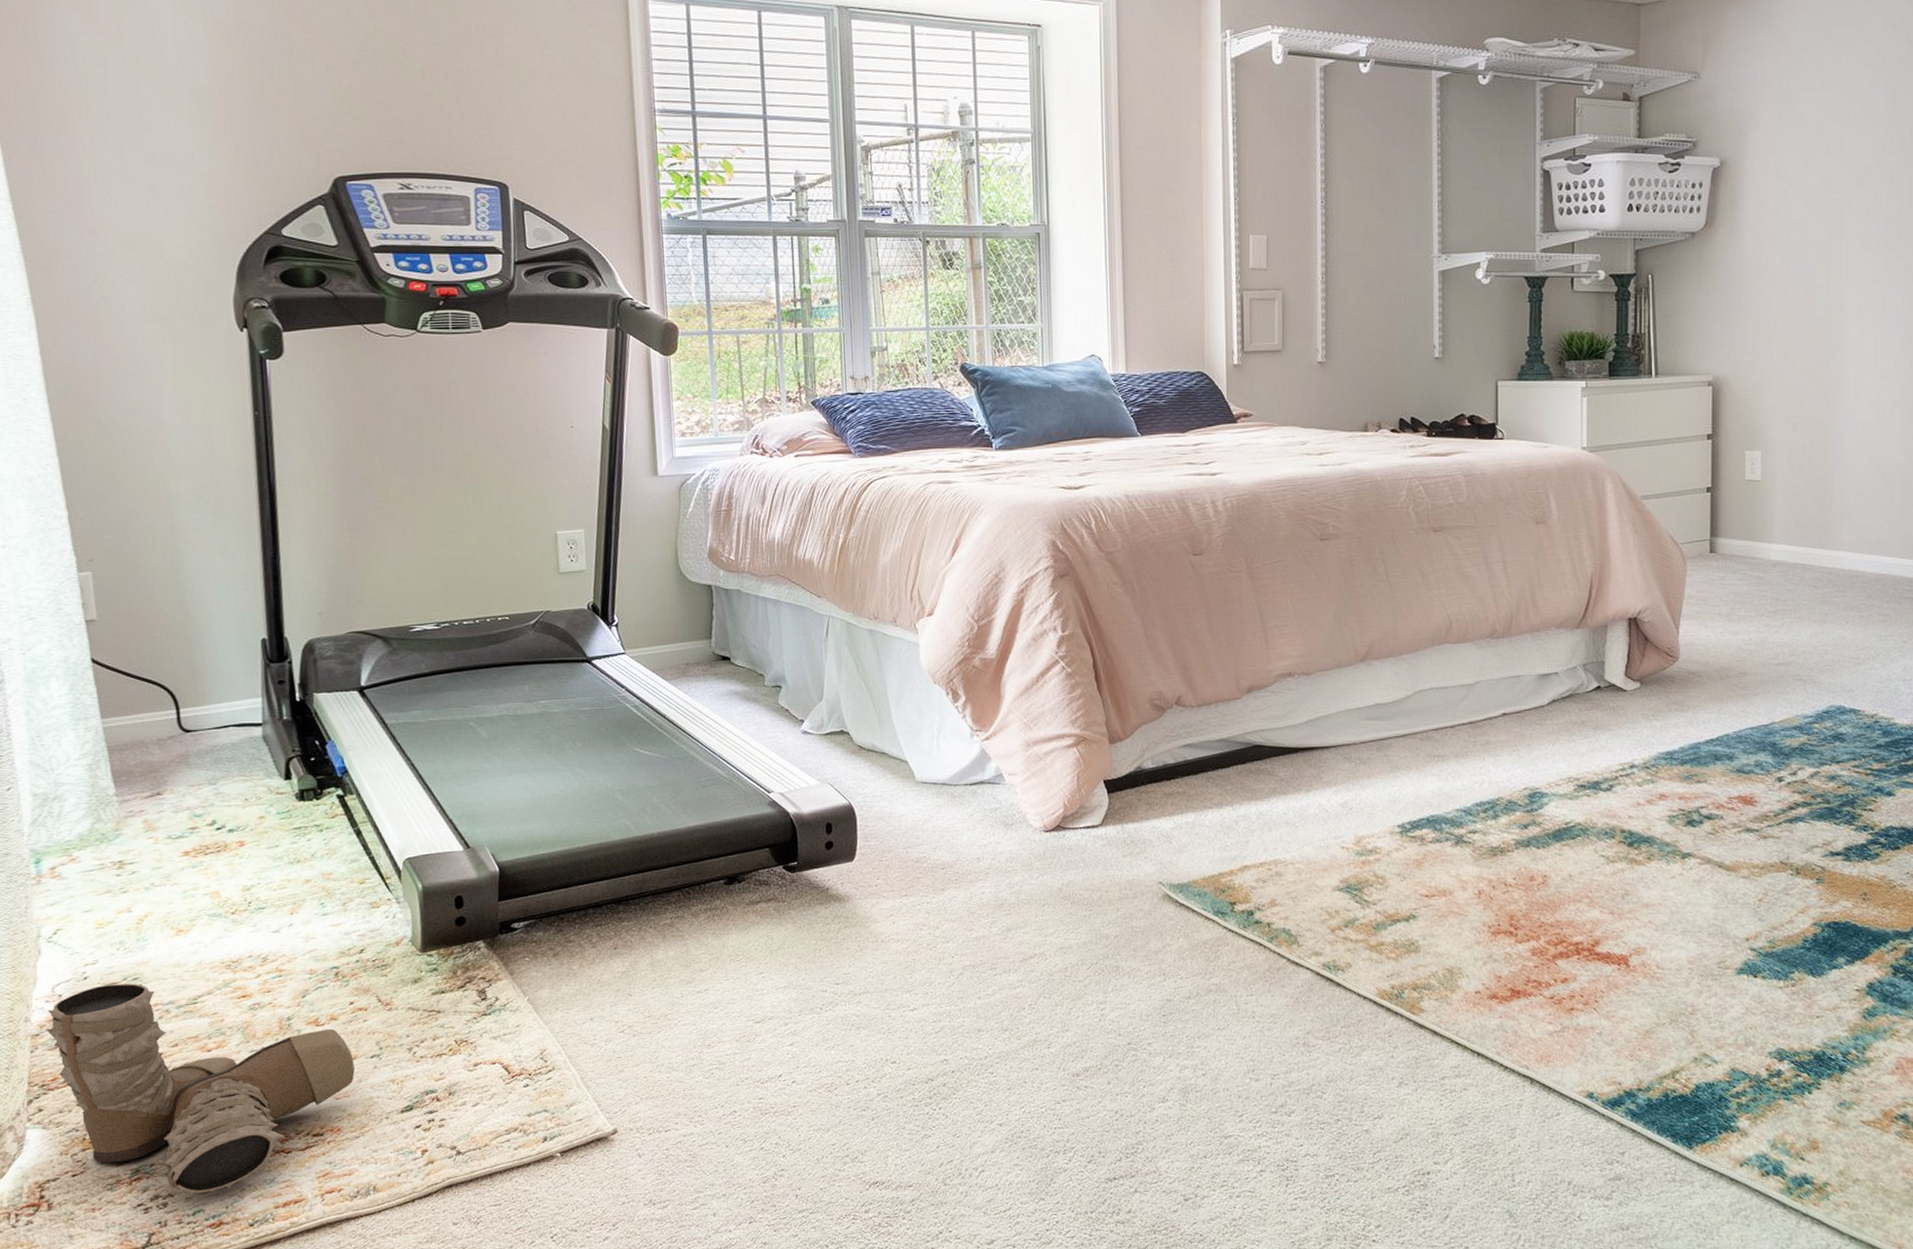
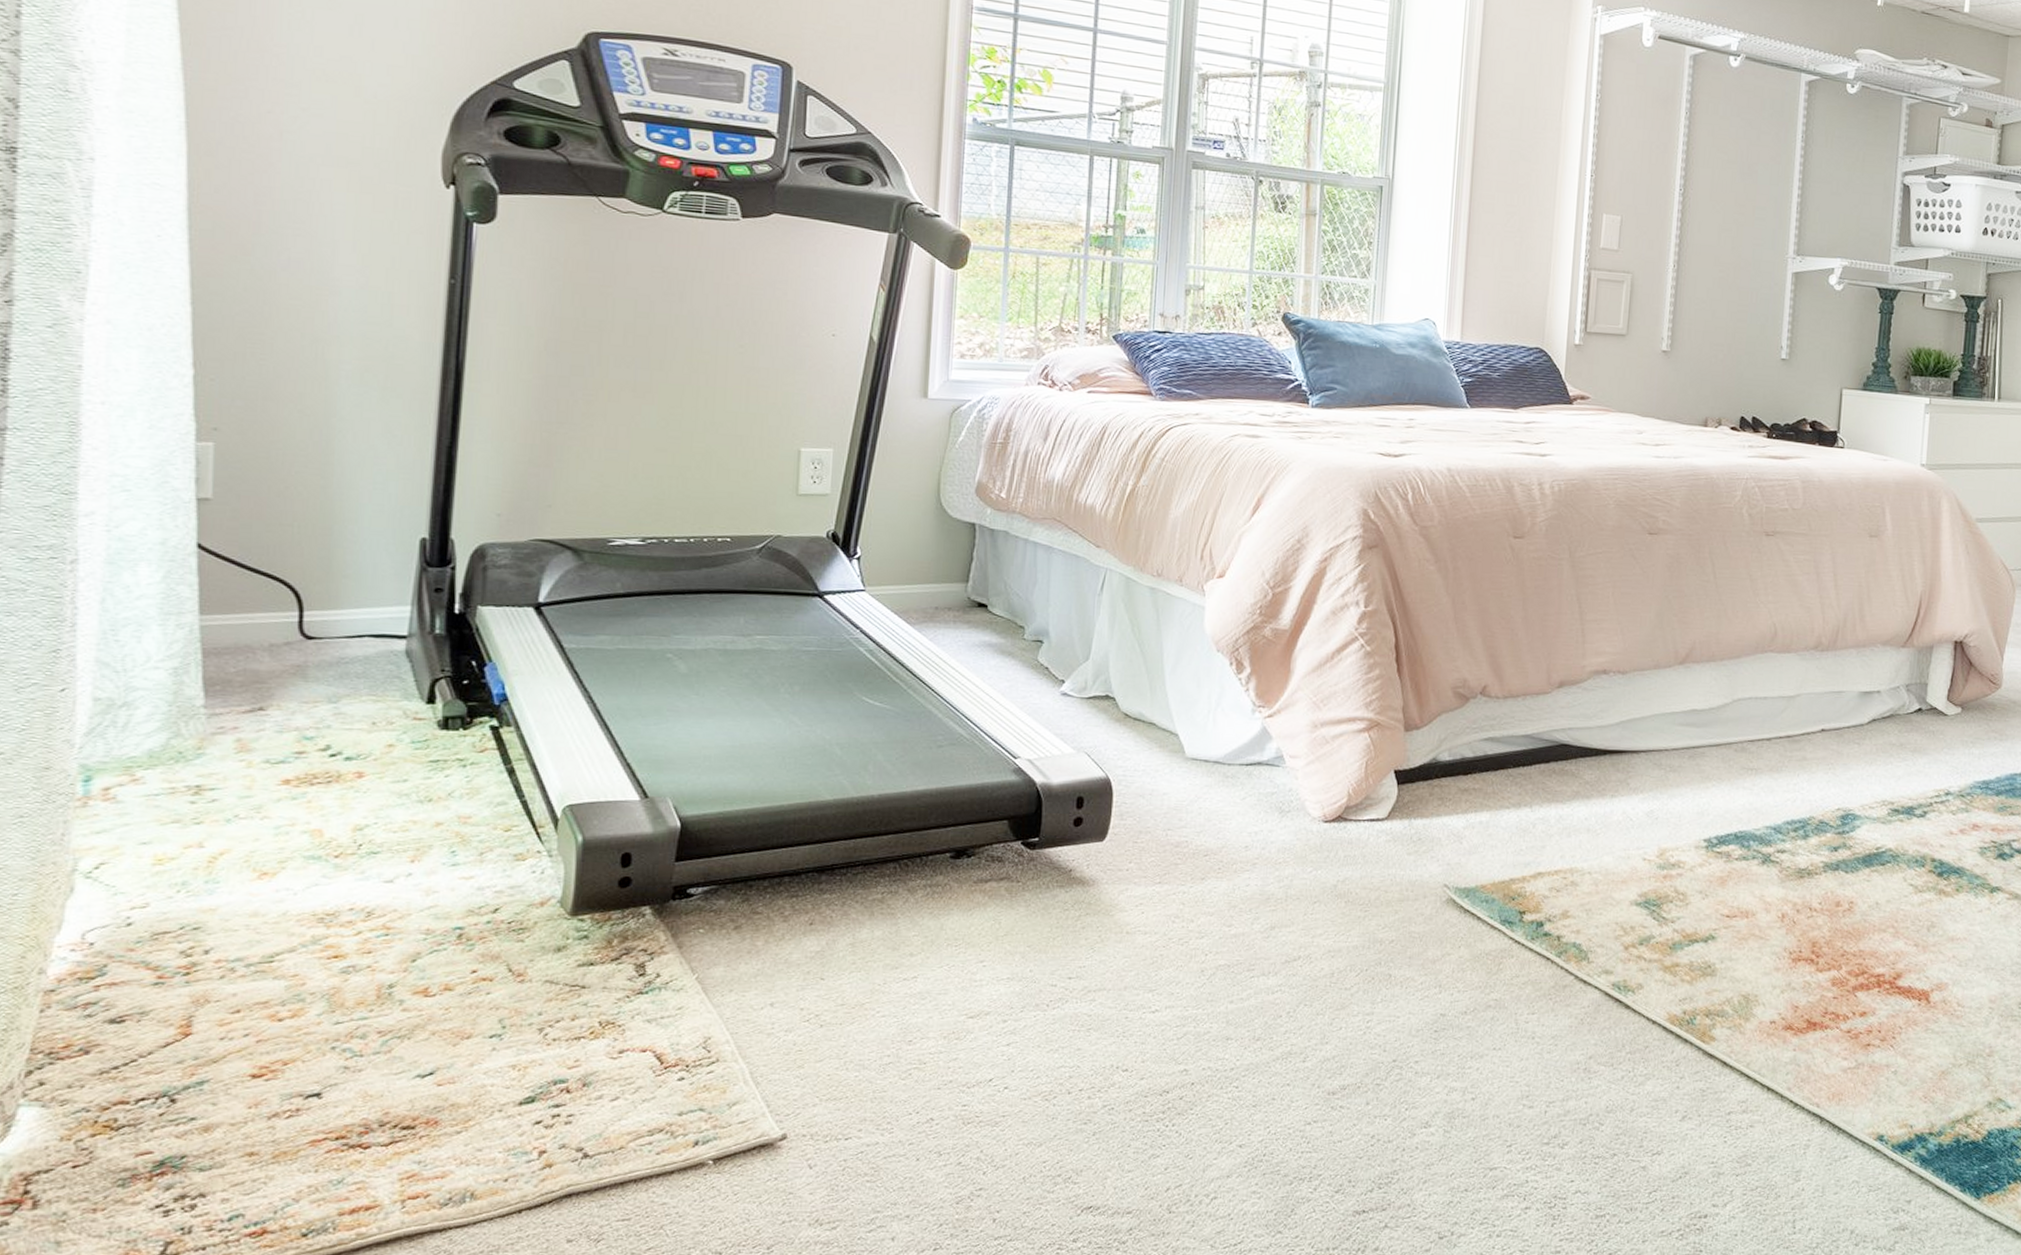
boots: present [45,983,355,1196] -> none [65,933,467,1197]

